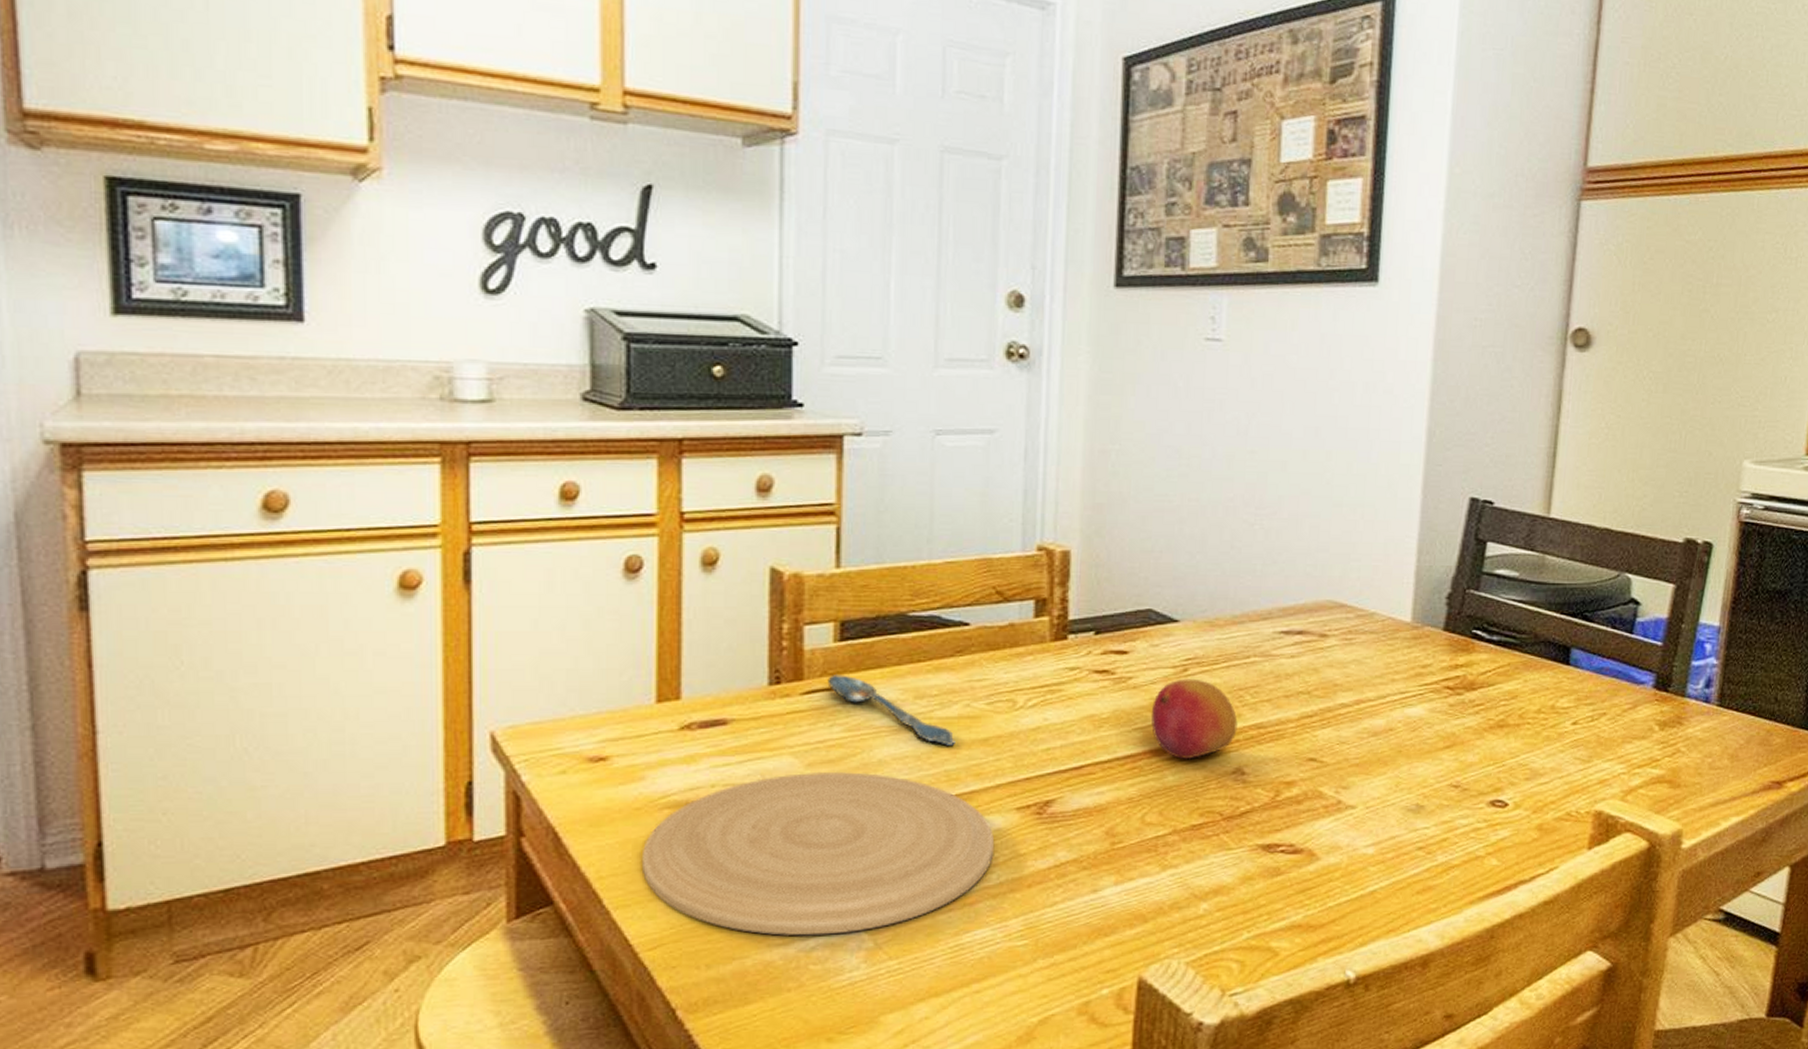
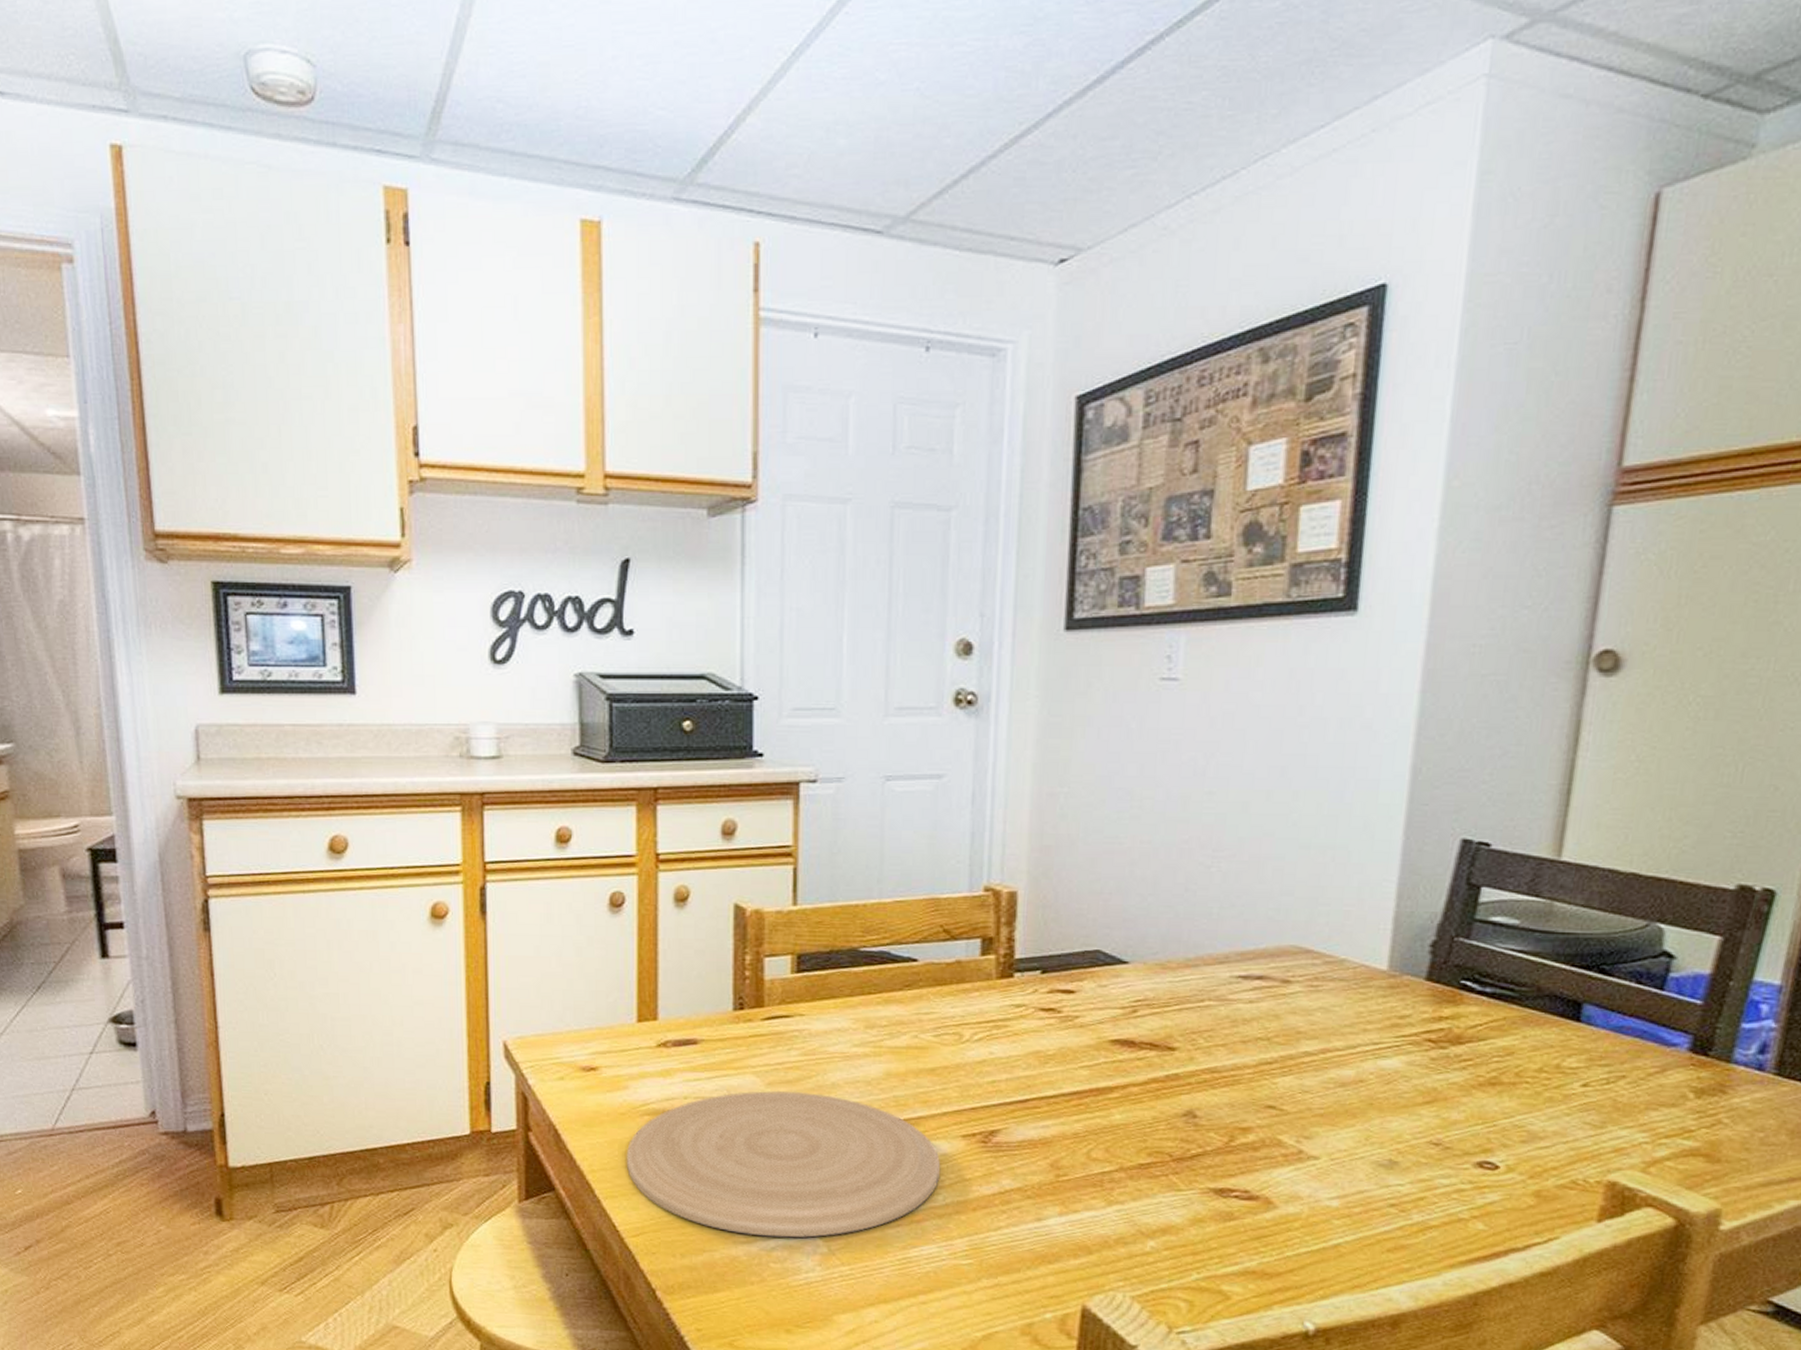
spoon: present [827,675,955,746] -> none [786,1003,904,1073]
fruit: present [1151,678,1238,760] -> none [1098,1019,1190,1100]

